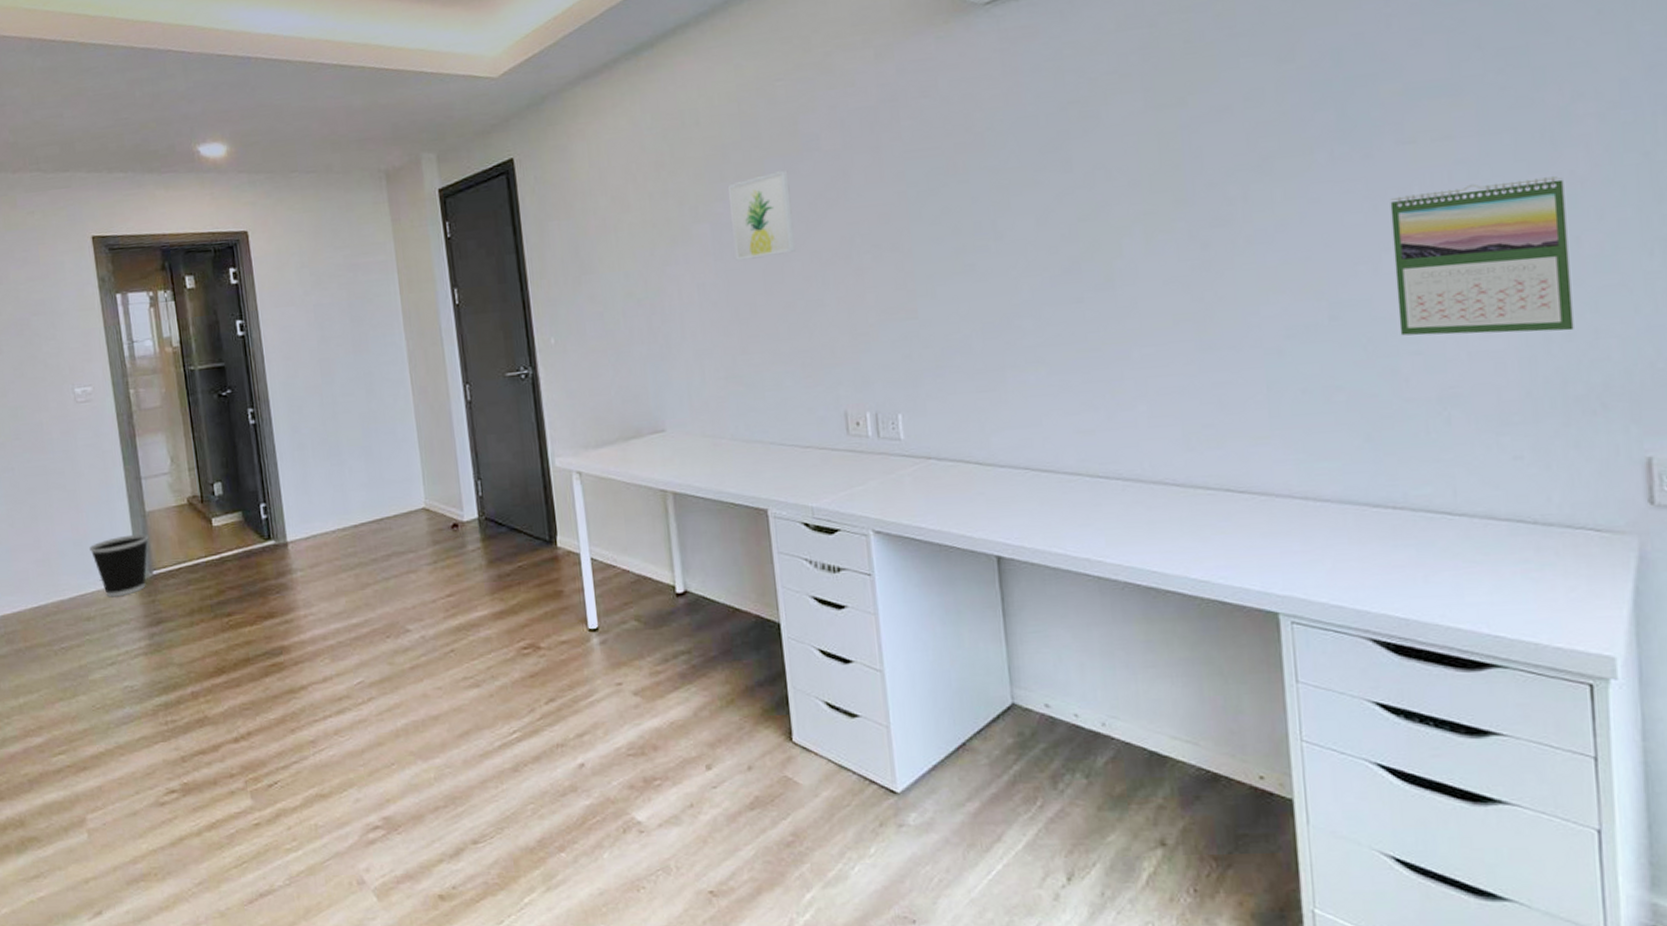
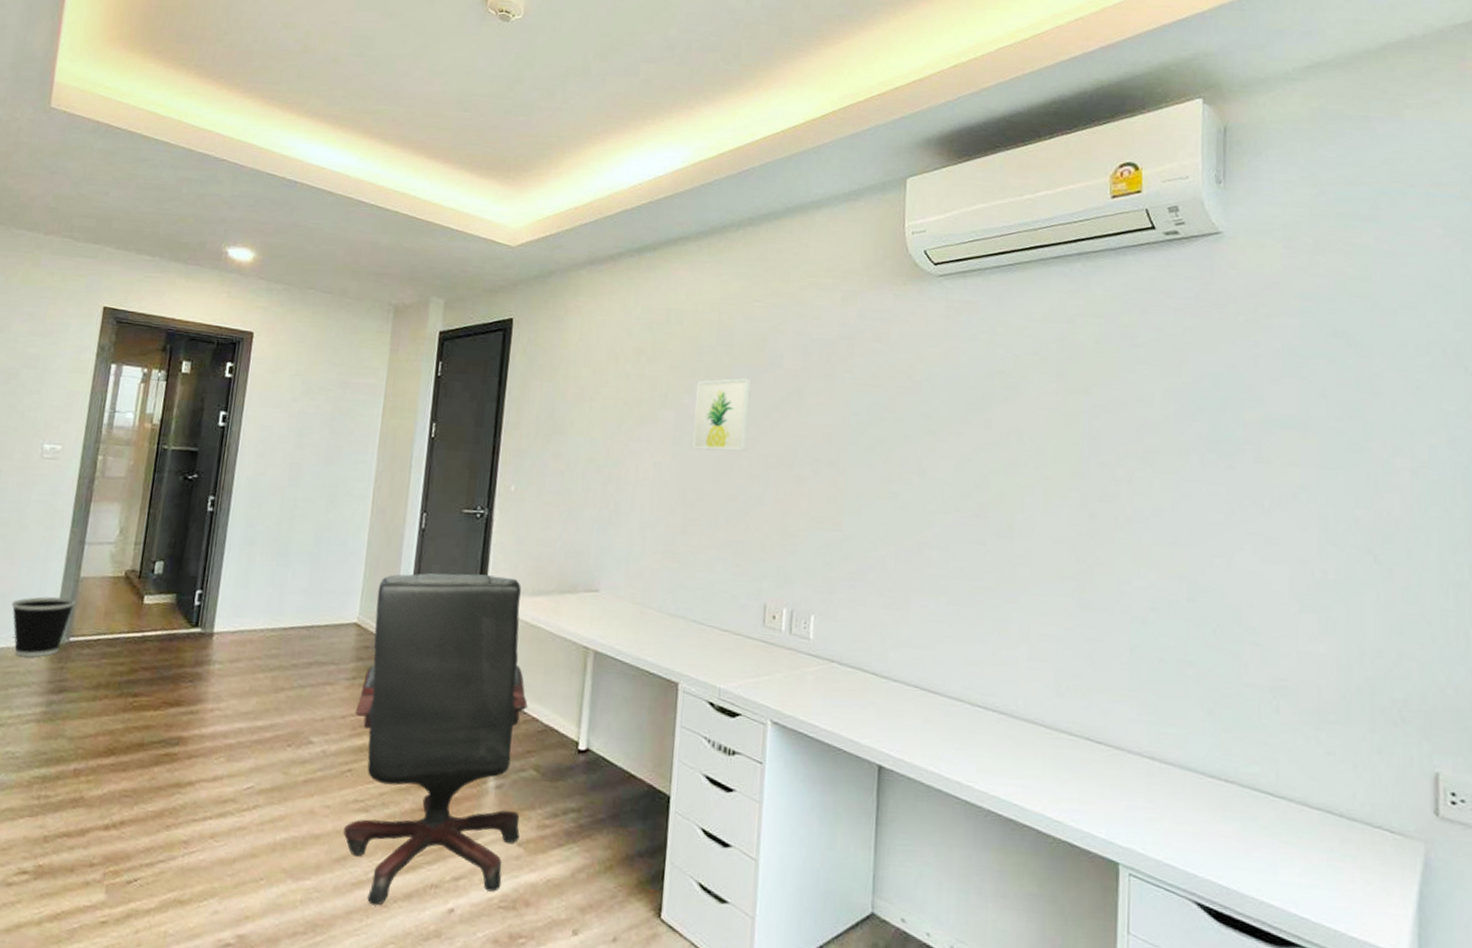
office chair: none [437,434,634,772] -> present [343,572,528,906]
calendar: present [1390,176,1574,336] -> none [1244,506,1383,649]

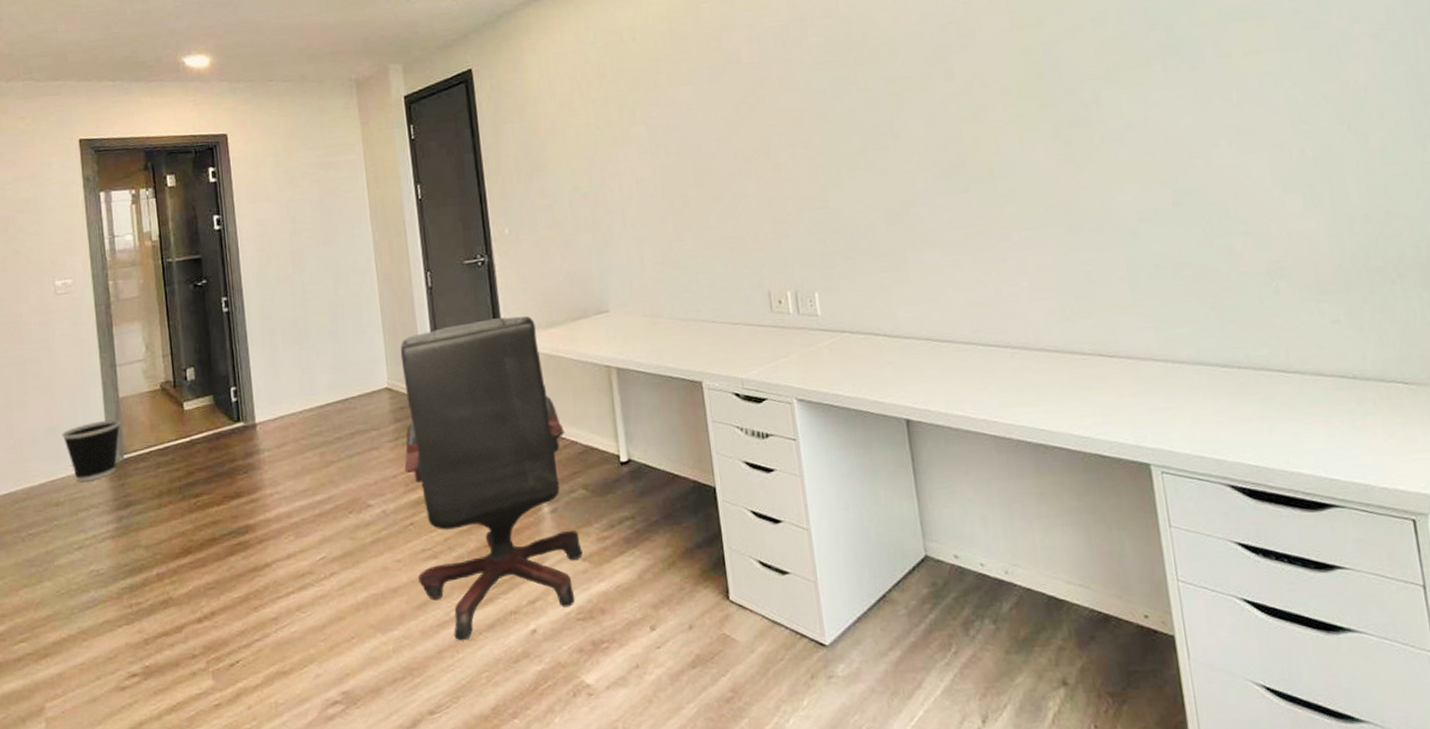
wall art: present [692,378,752,452] -> none [661,80,722,159]

